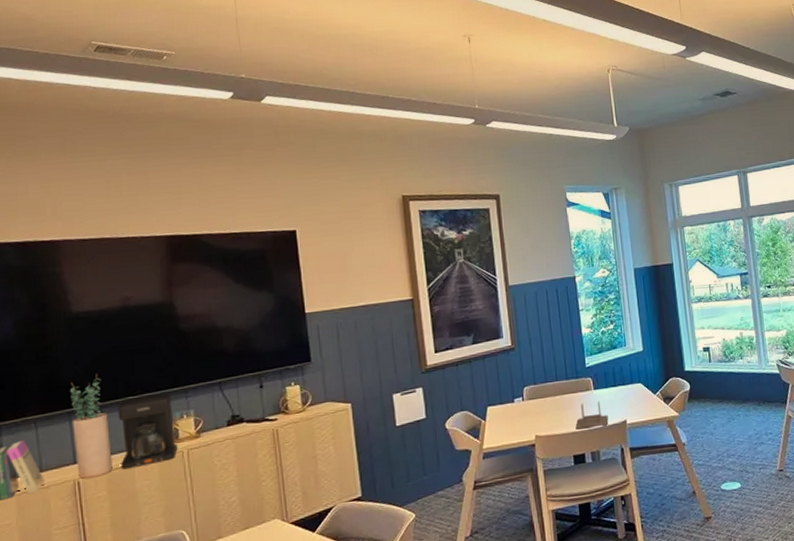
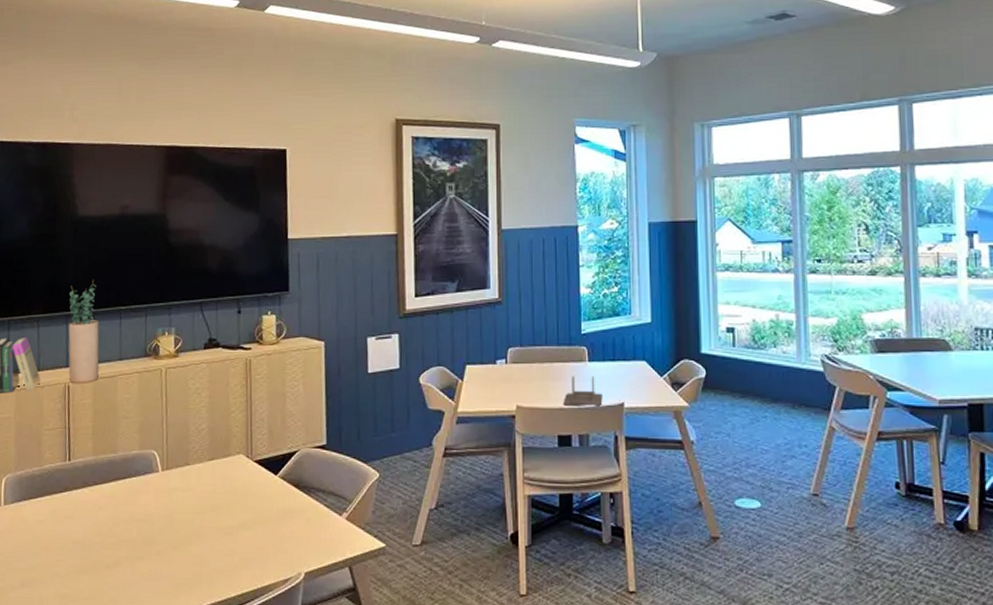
coffee maker: present [117,392,178,470] -> none [106,306,157,380]

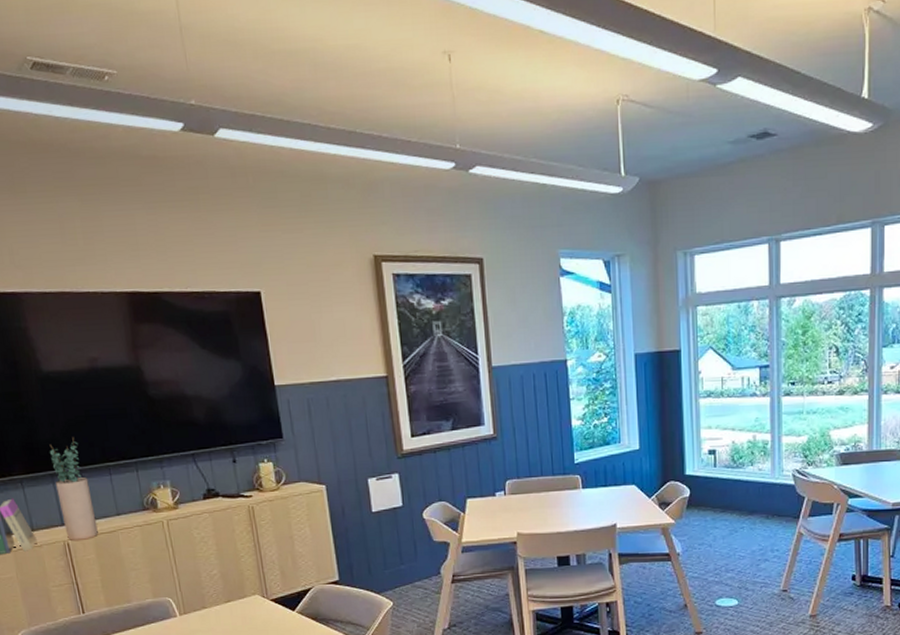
napkin holder: present [563,375,603,407] -> none [560,501,597,530]

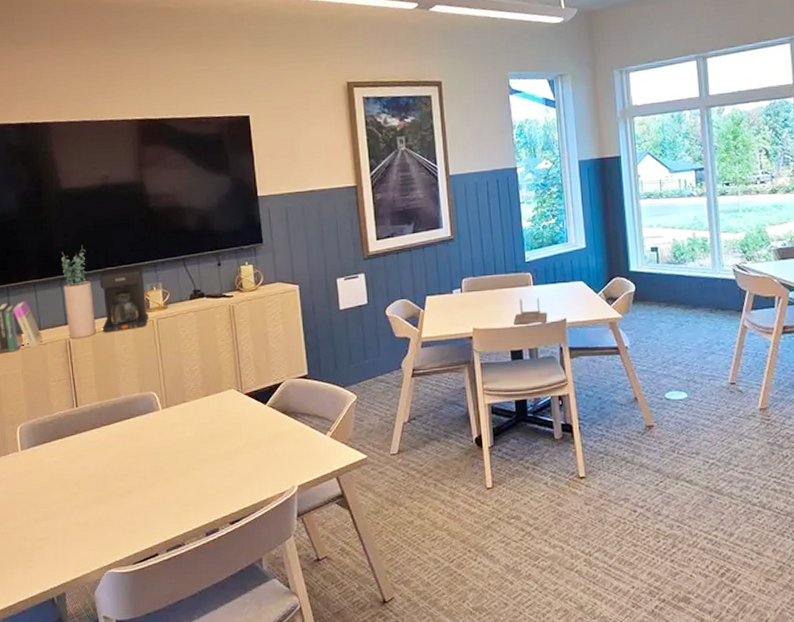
coffee maker: none [96,460,158,535] -> present [99,265,149,333]
napkin holder: none [560,501,597,530] -> present [513,297,548,325]

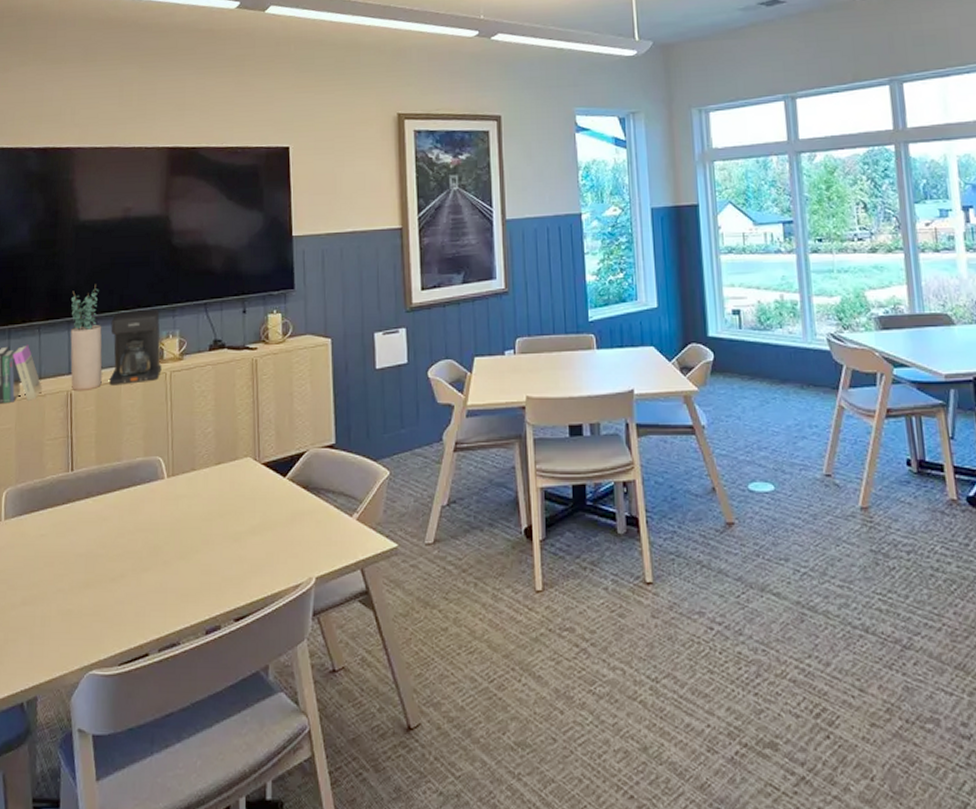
napkin holder: present [513,297,548,325] -> none [573,363,612,395]

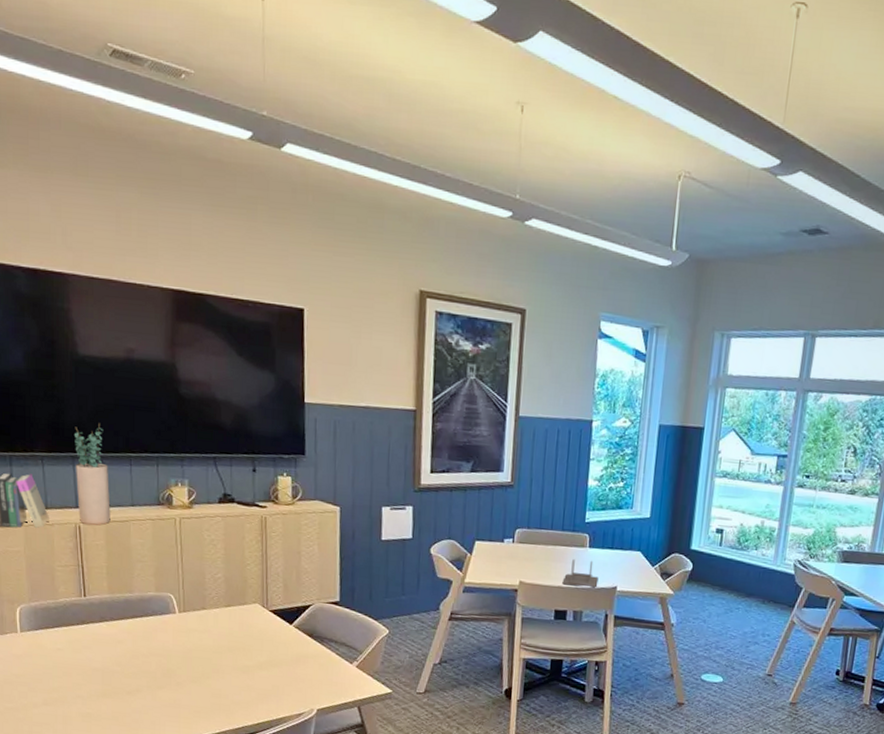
coffee maker: present [109,309,162,386] -> none [117,454,171,525]
napkin holder: none [573,363,612,395] -> present [562,559,599,588]

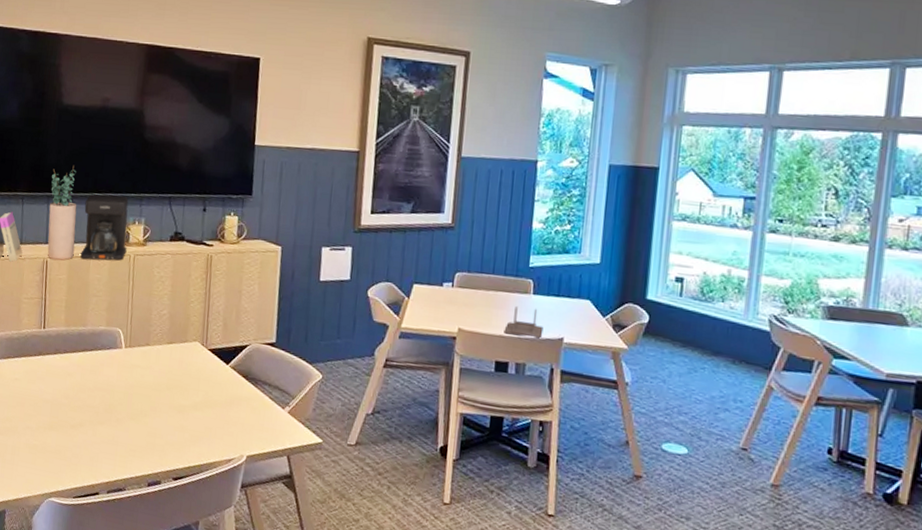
coffee maker: none [117,454,171,525] -> present [80,194,129,262]

